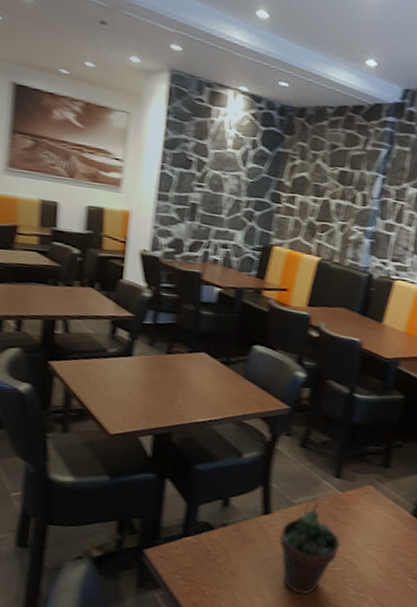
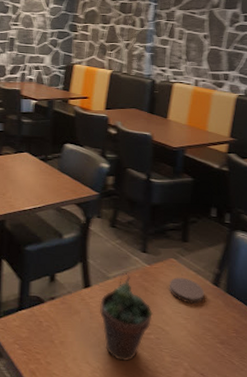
coaster: none [362,506,402,536] -> present [169,277,205,304]

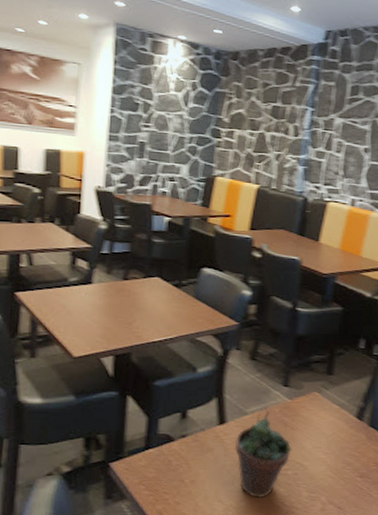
coaster: present [169,277,205,304] -> none [310,411,348,438]

